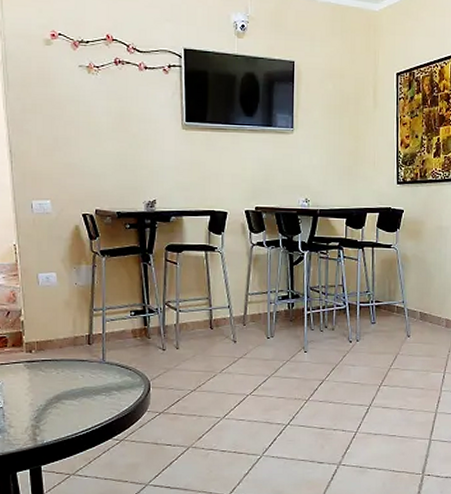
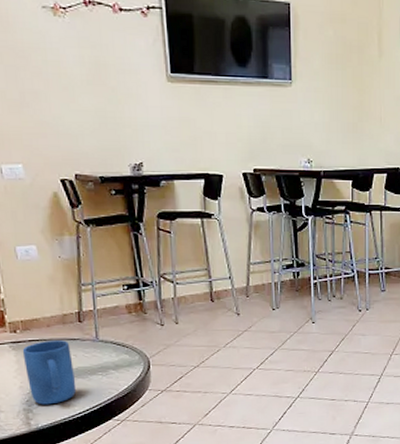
mug: none [35,361,81,422] -> present [22,340,77,405]

